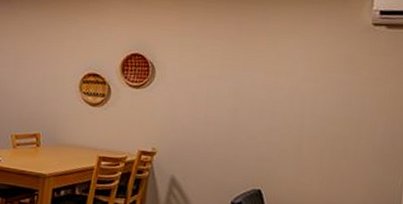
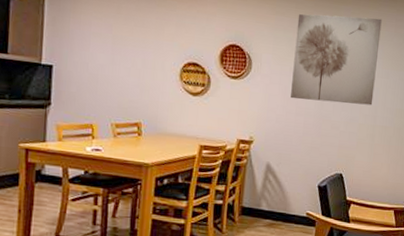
wall art: none [198,16,309,113] -> present [291,13,382,106]

